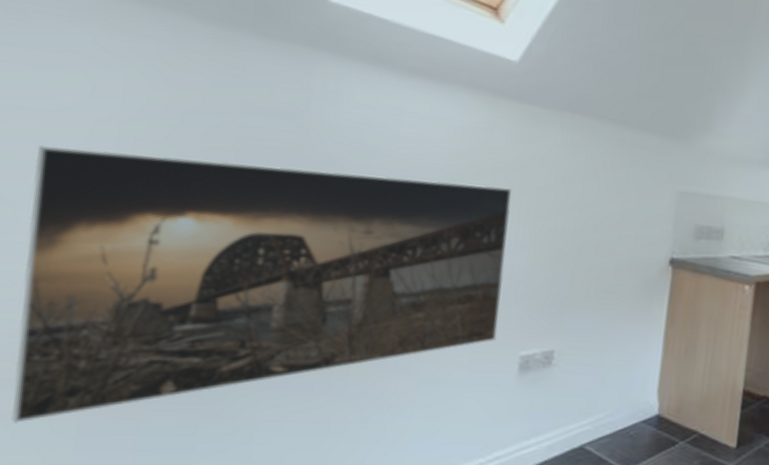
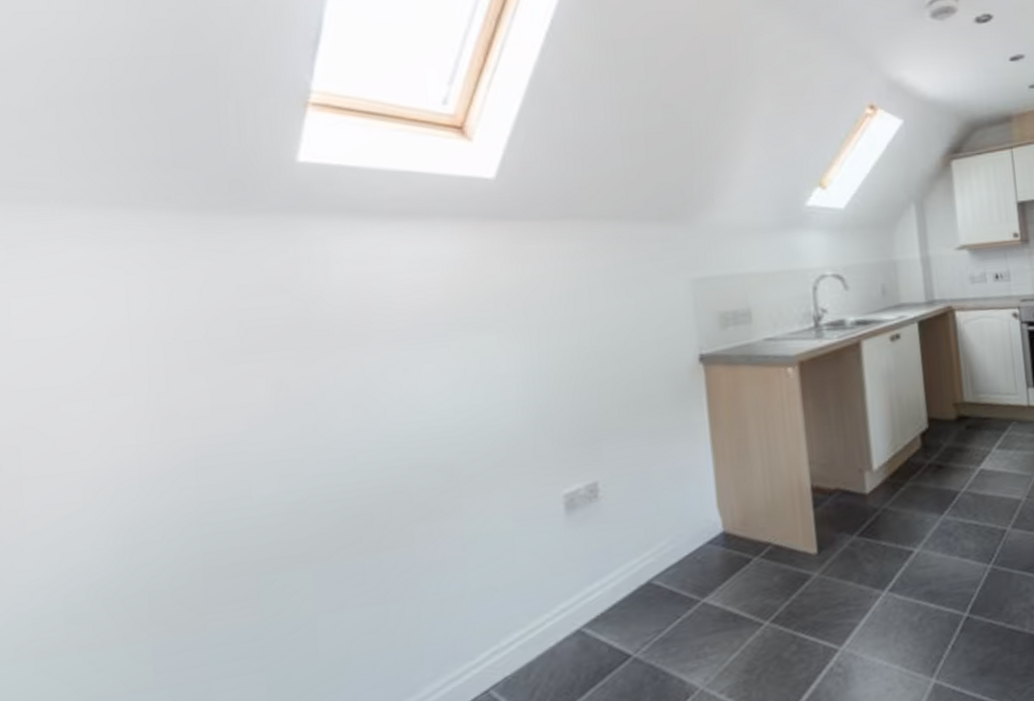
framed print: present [10,144,513,423] -> none [62,316,535,657]

